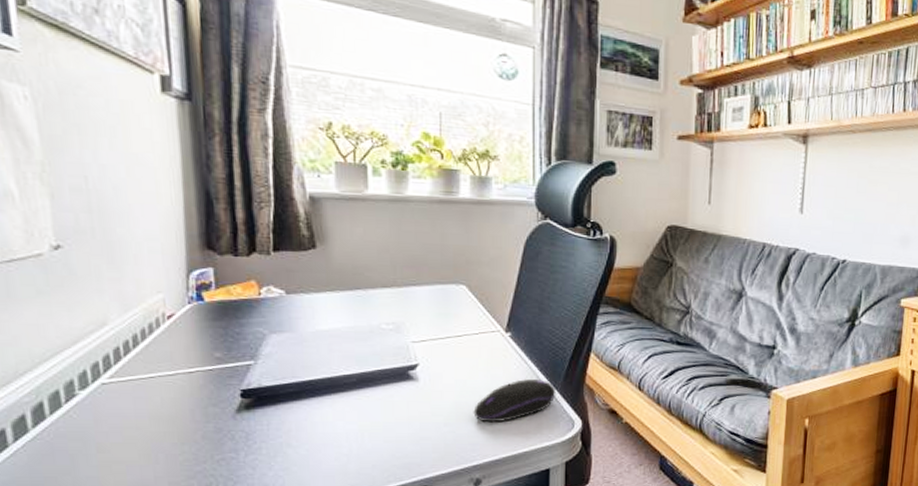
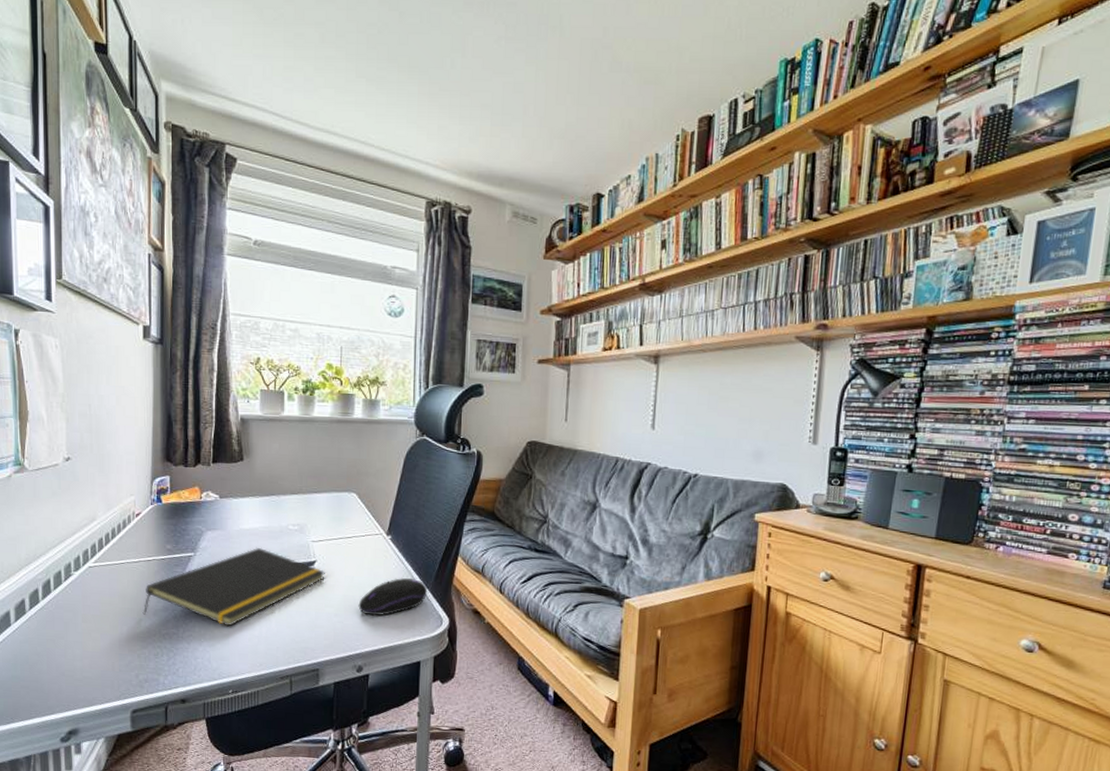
notepad: none [185,352,432,446] -> present [142,548,326,627]

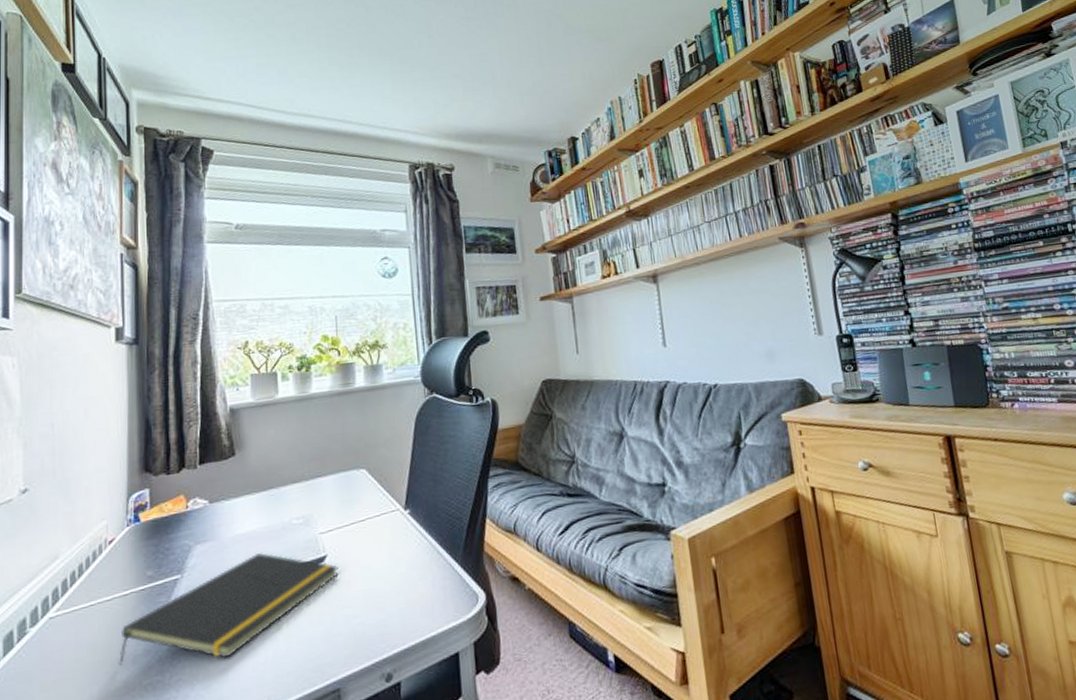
computer mouse: present [358,577,428,616] -> none [380,554,458,608]

